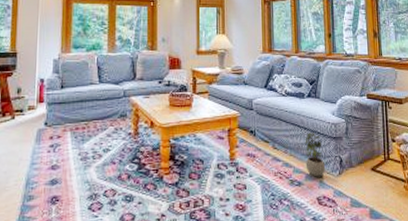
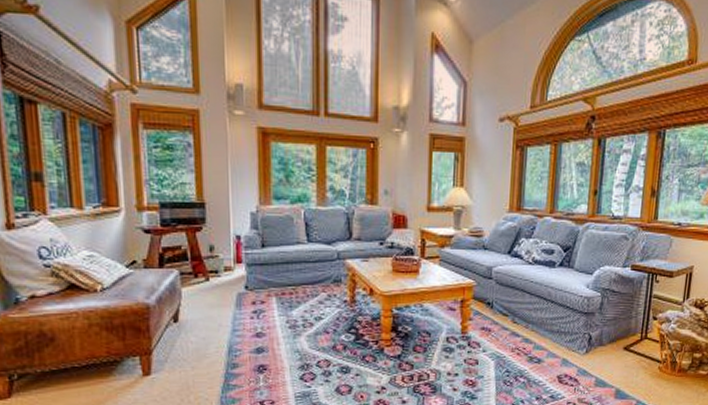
potted plant: present [305,133,326,178] -> none [548,307,572,356]

